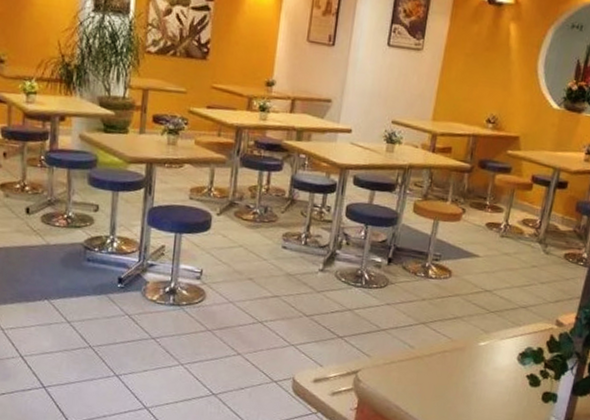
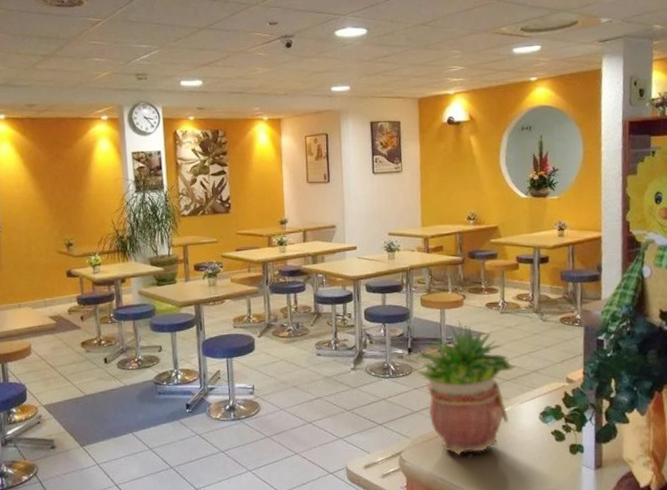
potted plant: none [390,236,505,389] -> present [414,320,516,457]

